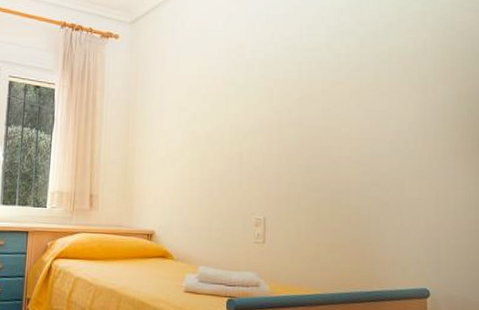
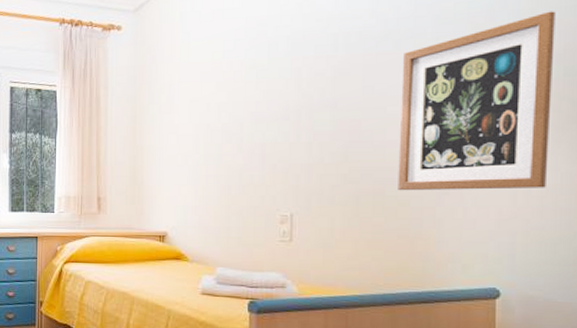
wall art: none [350,61,461,204] -> present [398,11,555,191]

